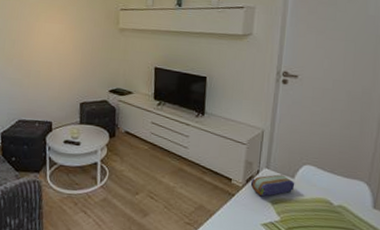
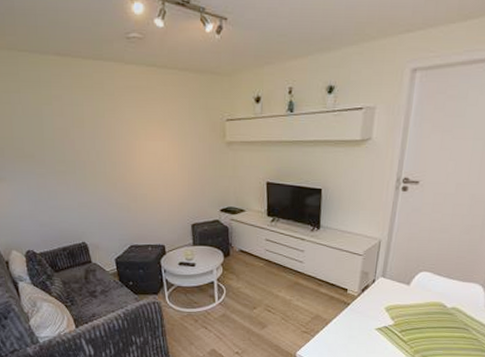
pencil case: present [250,174,295,197] -> none [365,282,411,304]

